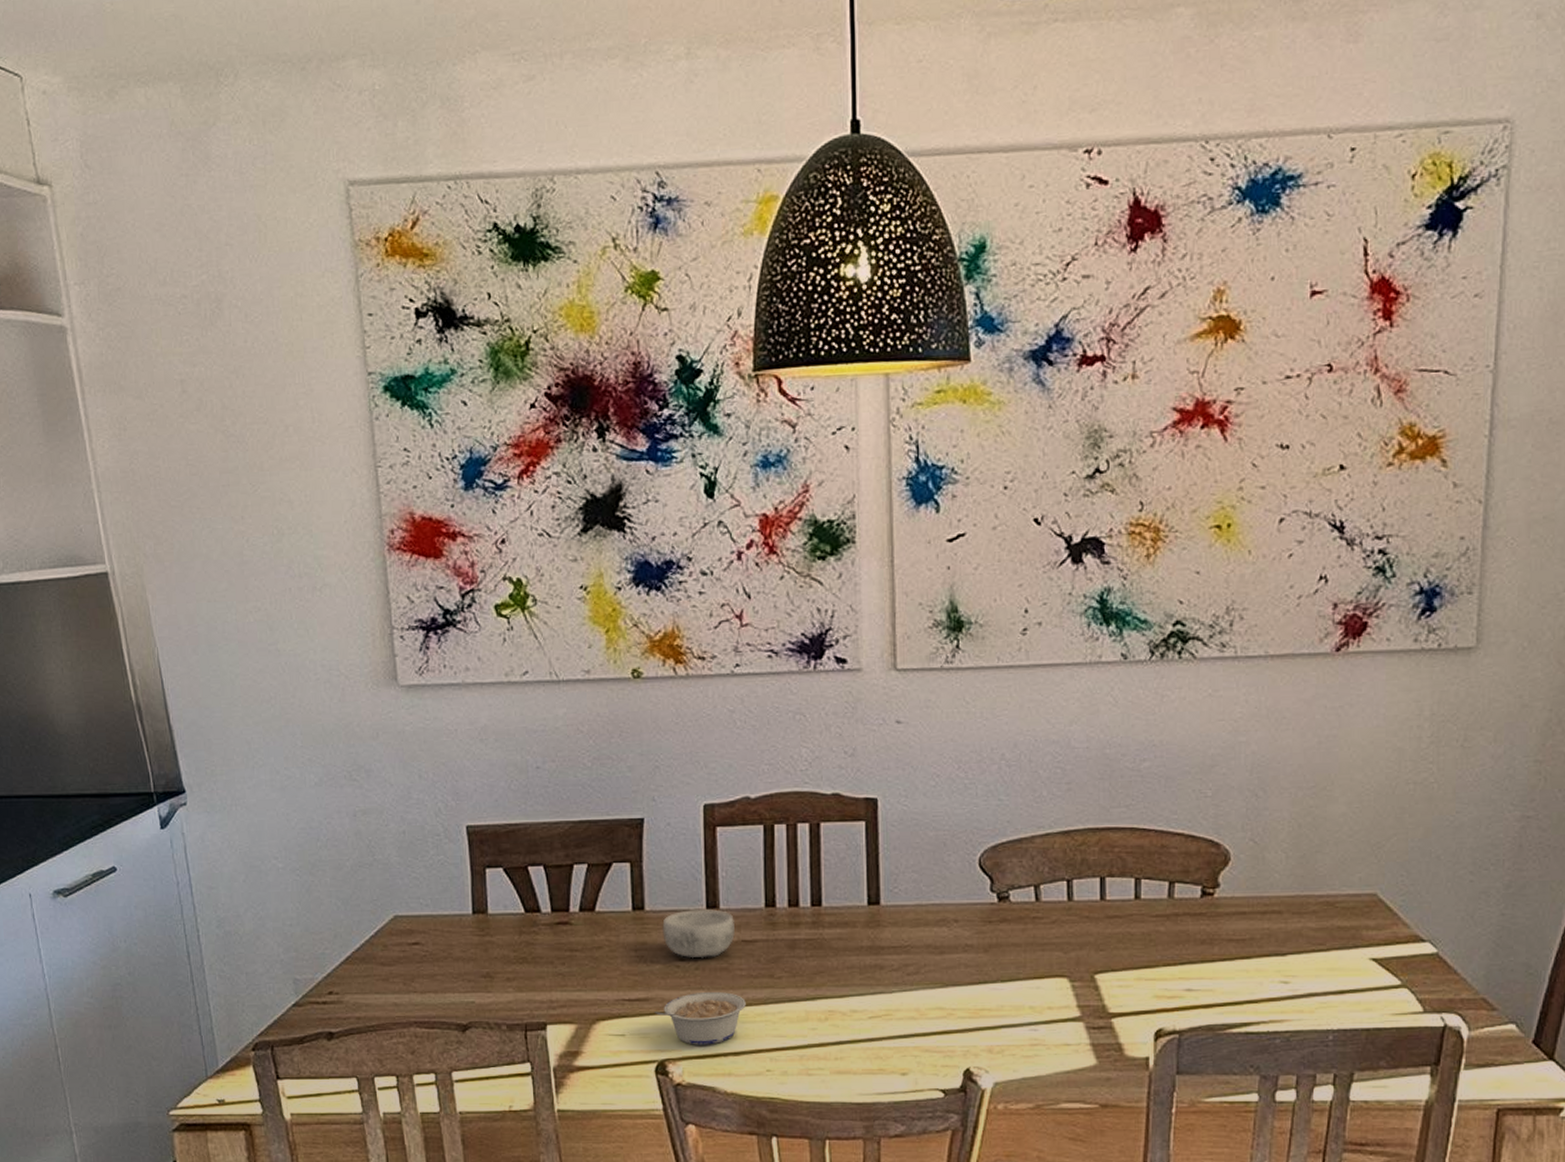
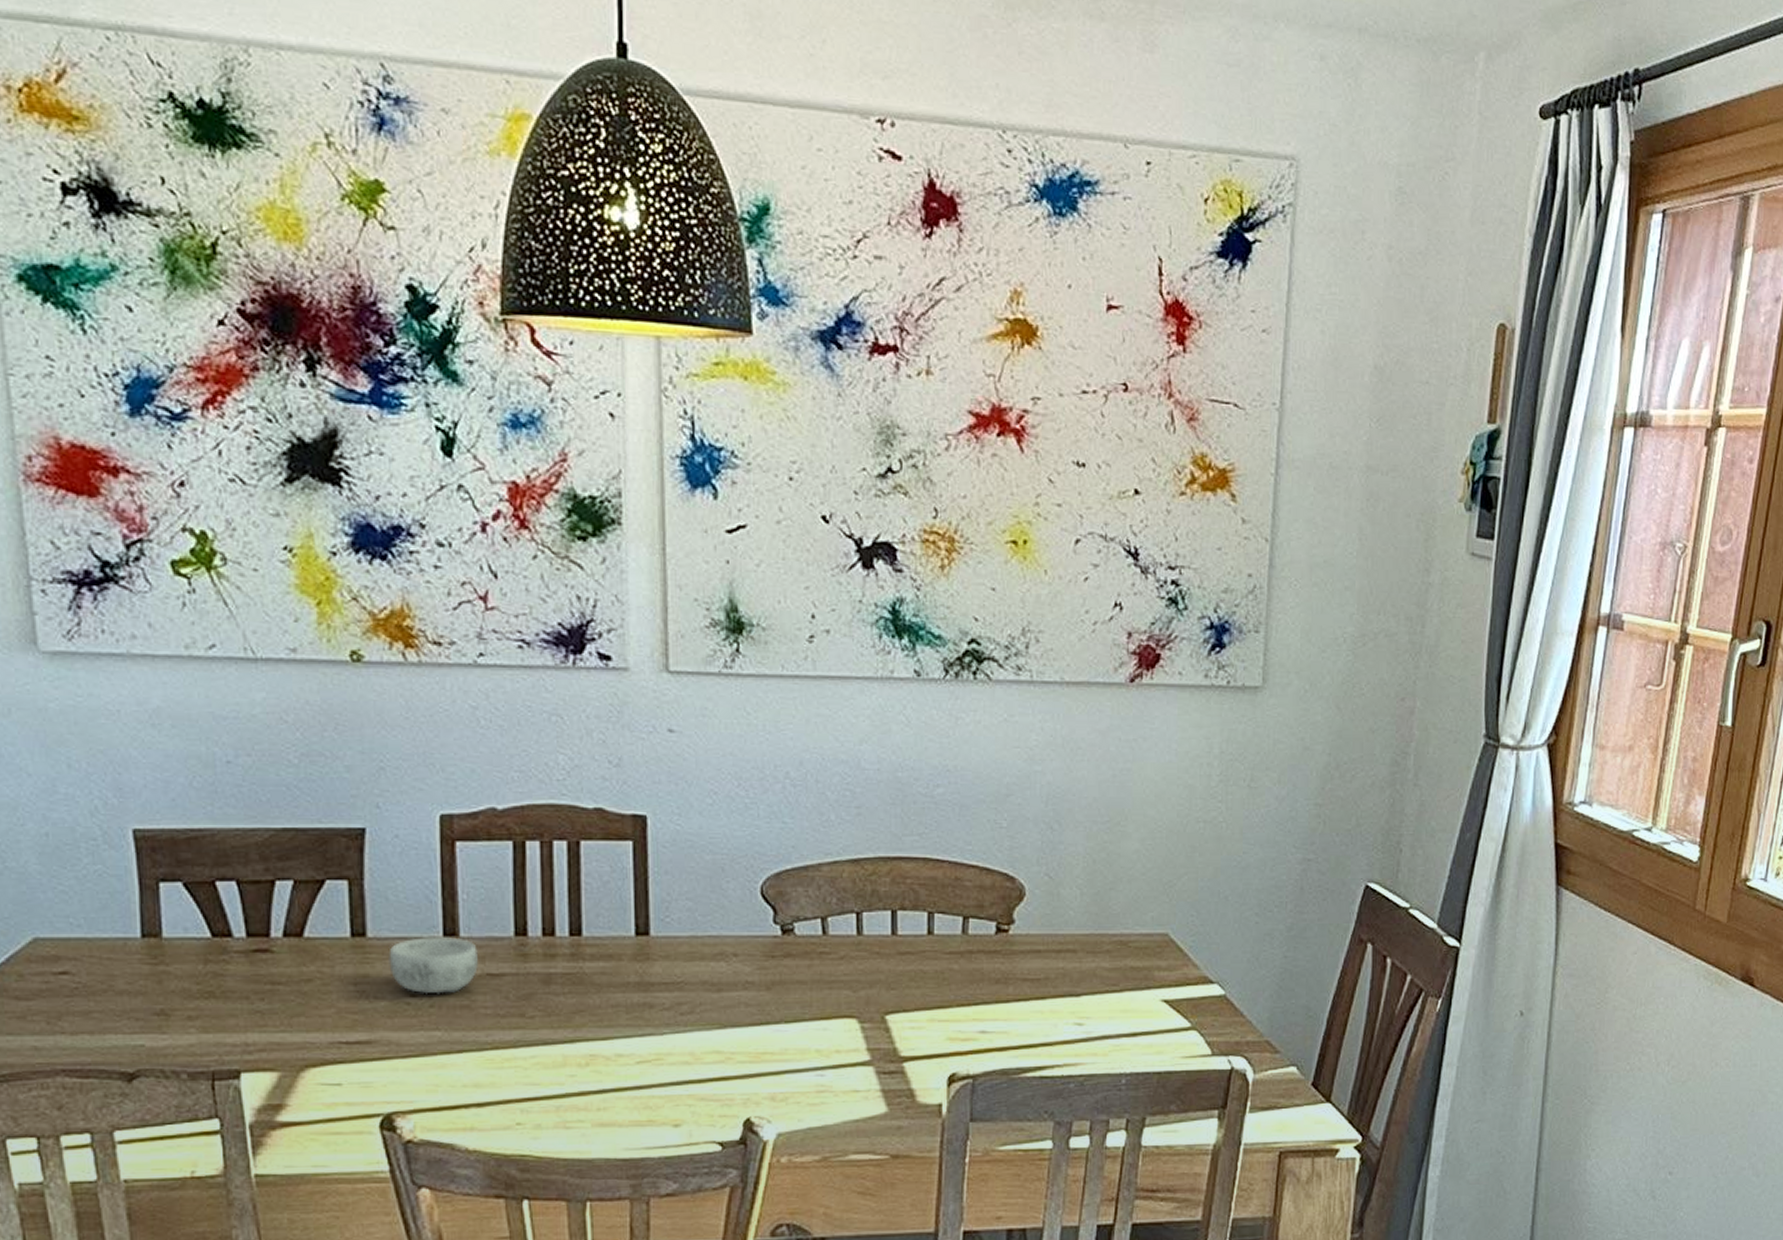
legume: present [655,991,746,1045] -> none [379,1032,492,1096]

